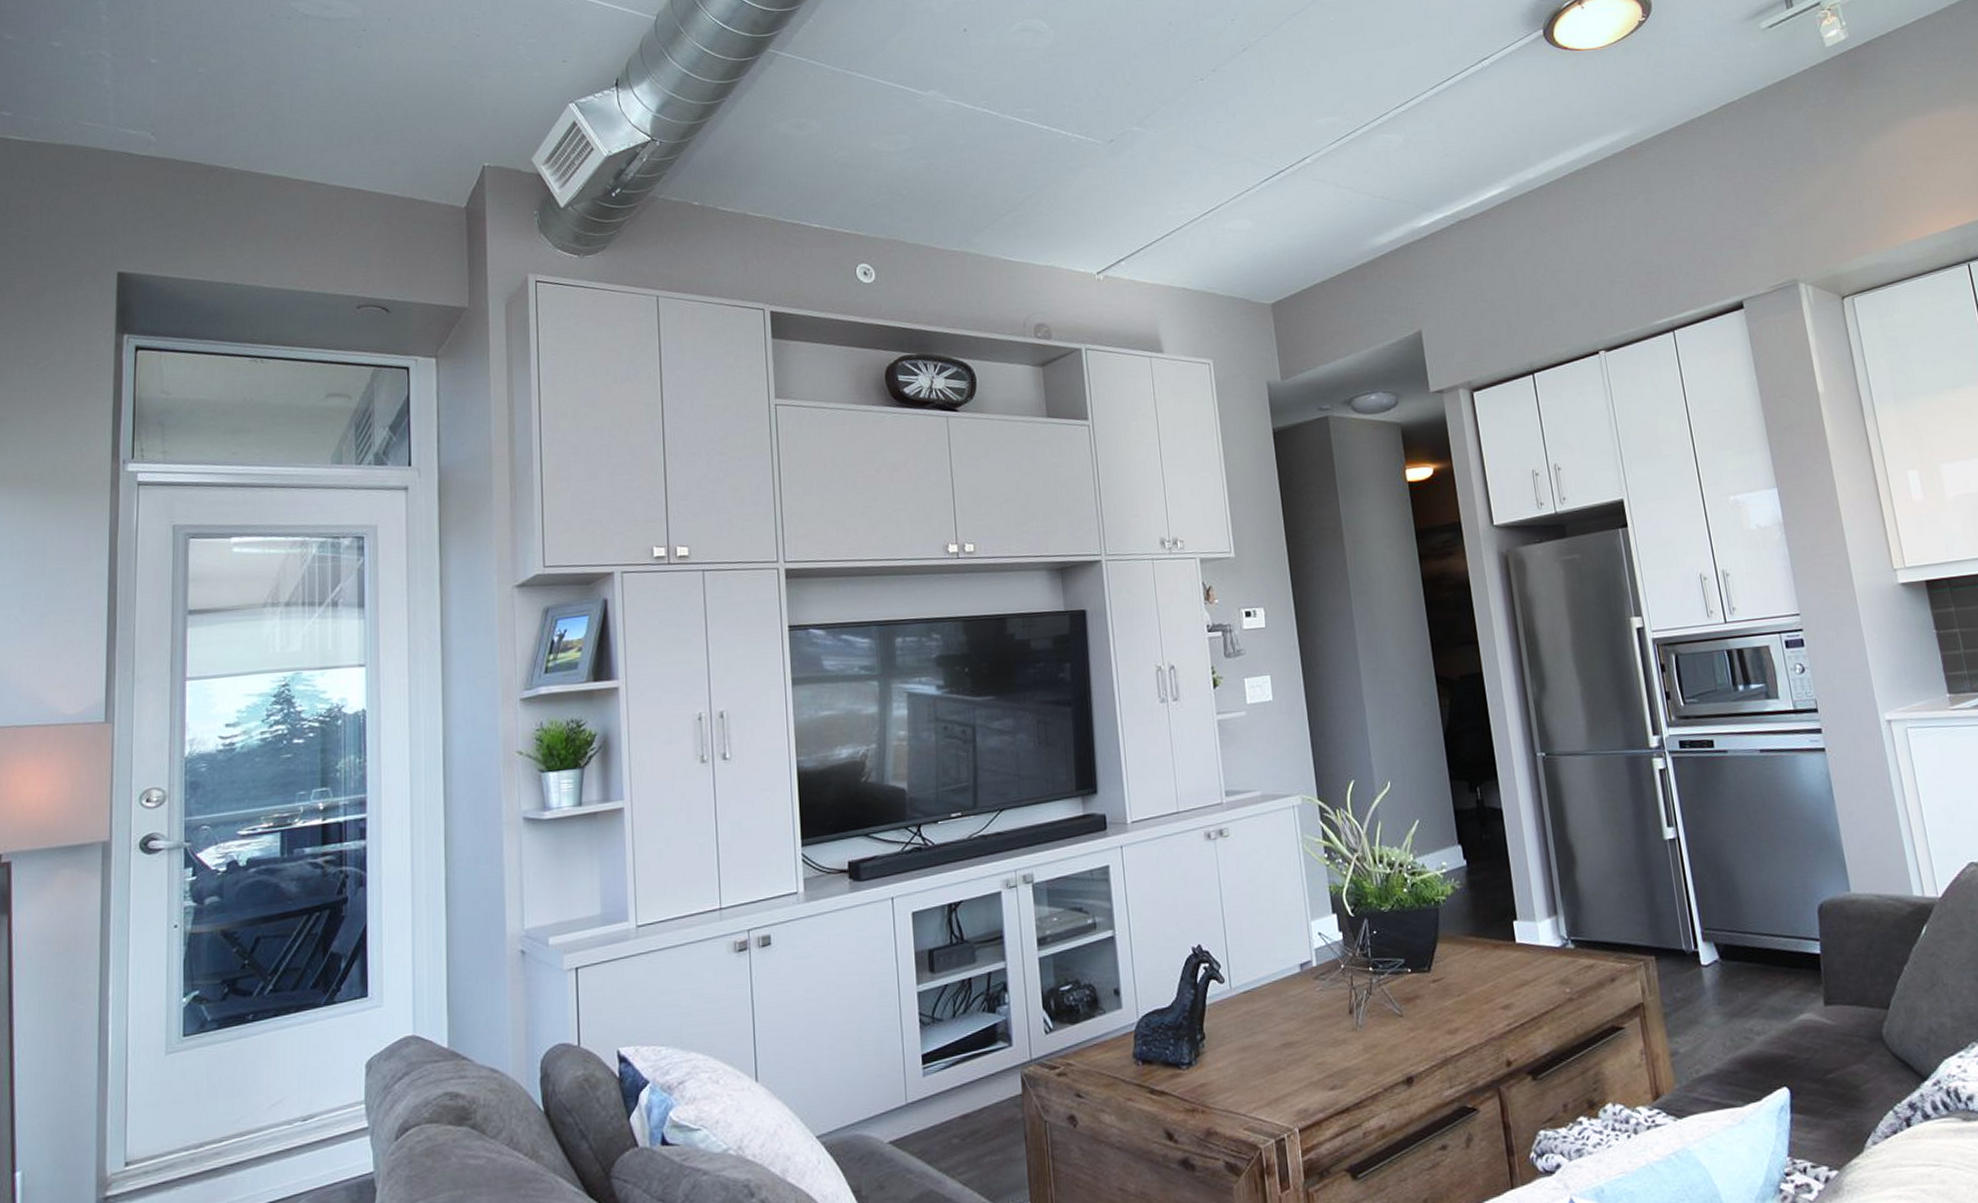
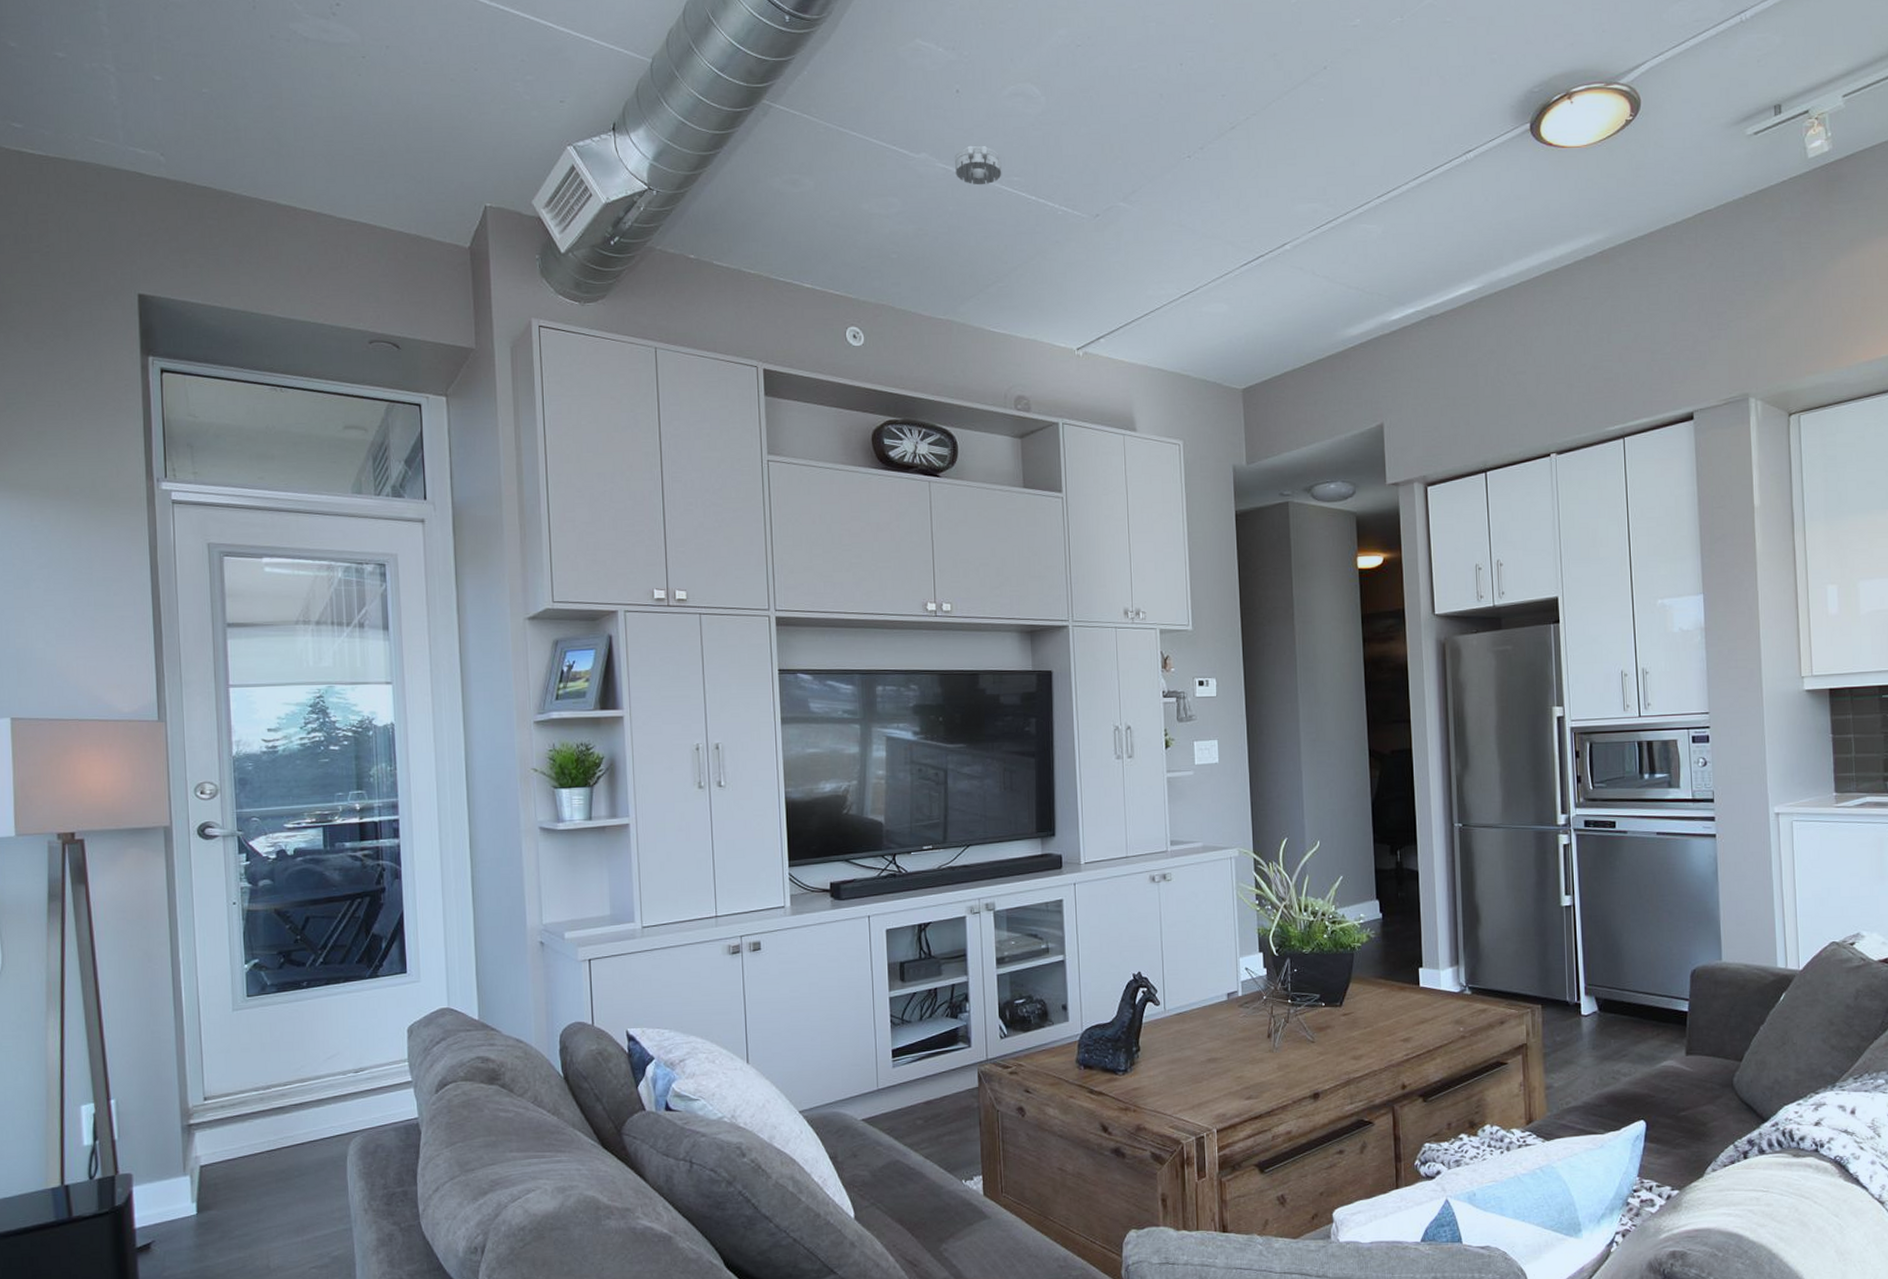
smoke detector: none [964,80,1013,118] -> present [955,145,1002,185]

